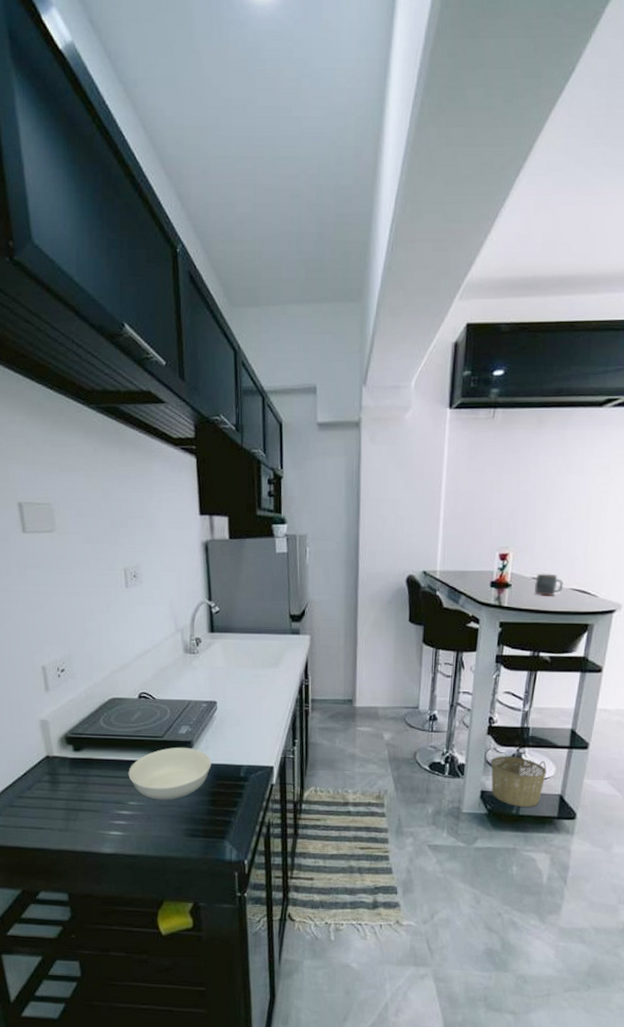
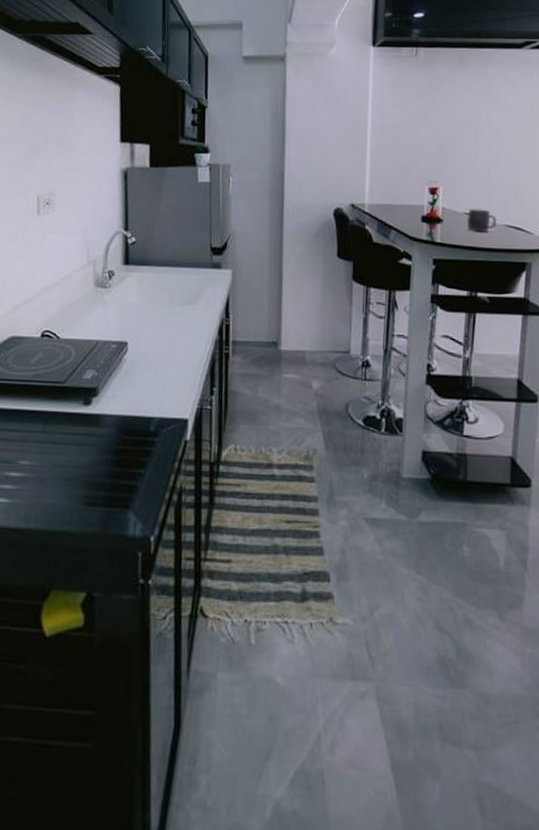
bowl: present [128,747,211,800] -> none [22,395,118,459]
basket: present [491,755,547,807] -> none [432,409,494,472]

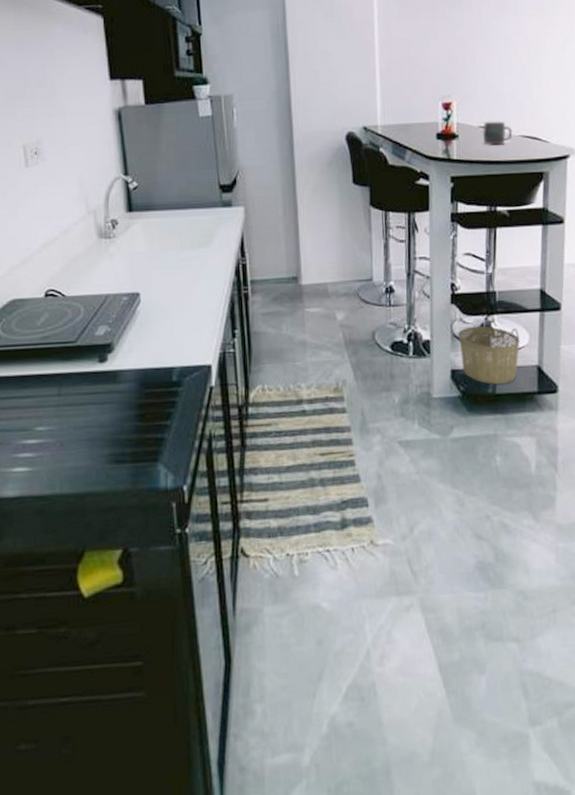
basket: none [432,409,494,472] -> present [459,326,520,385]

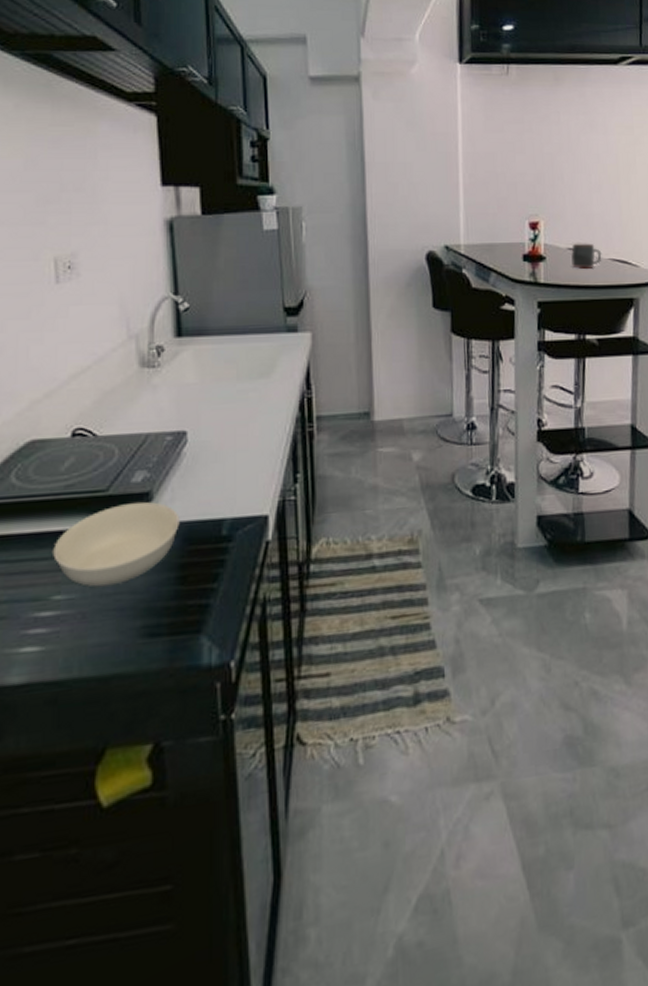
bowl: none [35,352,137,421] -> present [53,502,180,587]
basket: present [459,326,520,385] -> none [545,466,610,532]

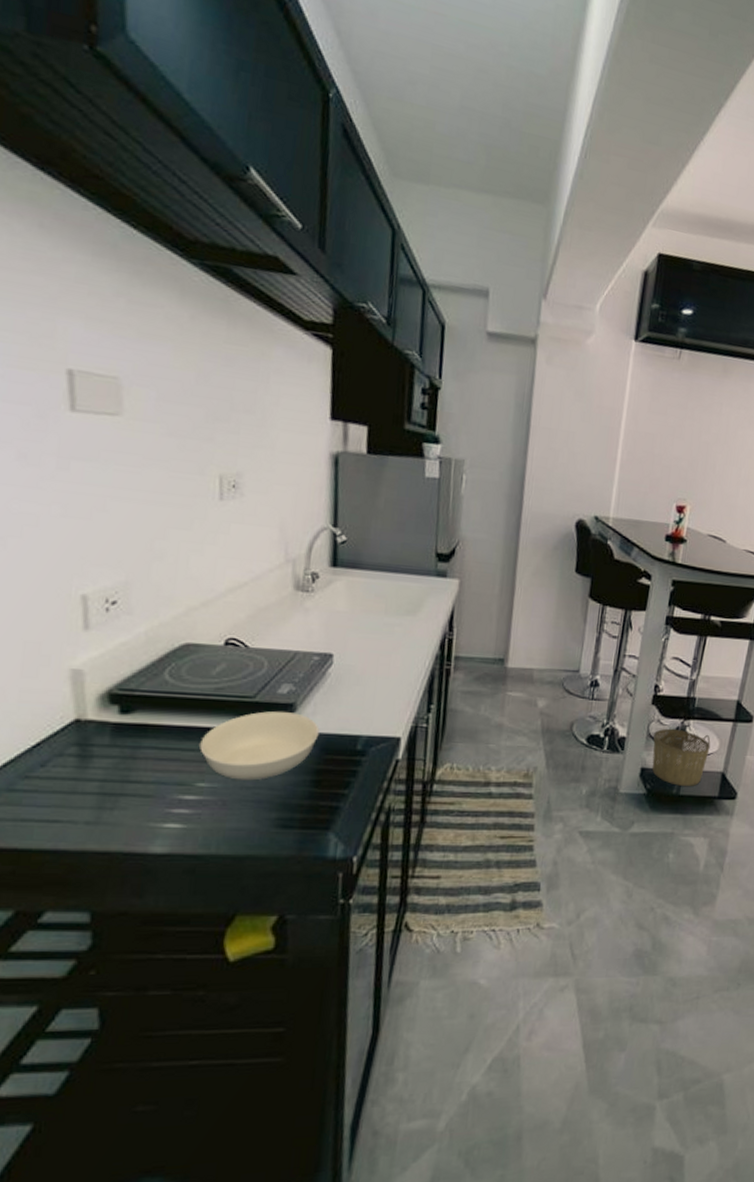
basket: none [545,466,610,532] -> present [652,728,711,786]
mug: present [570,243,602,269] -> none [709,530,739,556]

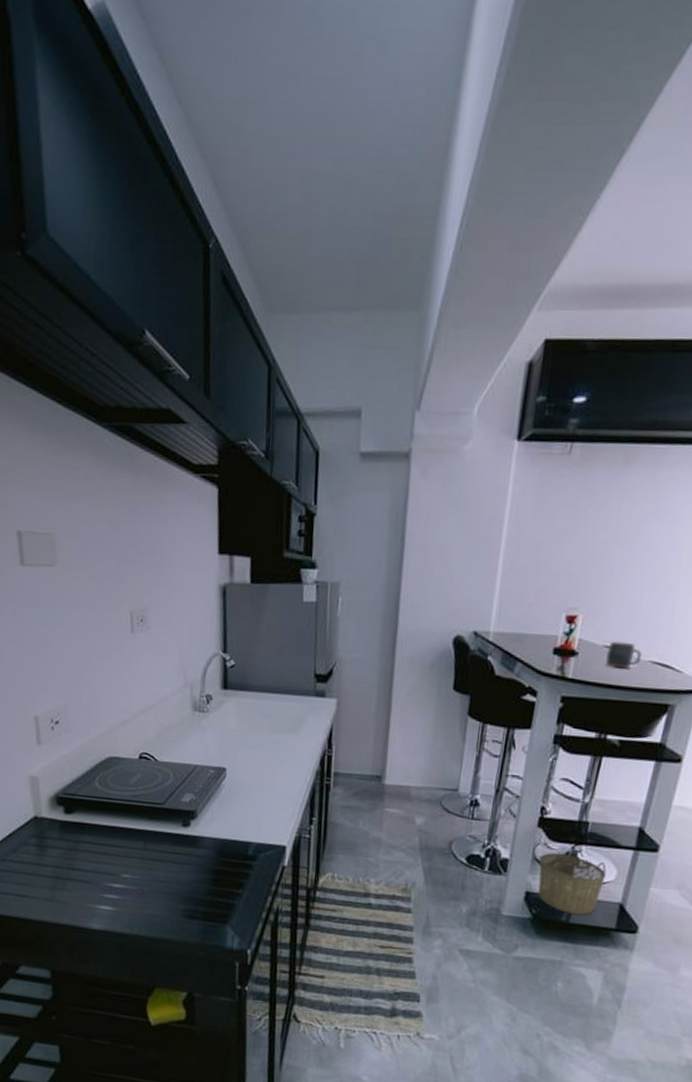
bowl: present [200,711,320,781] -> none [123,816,216,876]
mug: none [709,530,739,556] -> present [605,641,642,669]

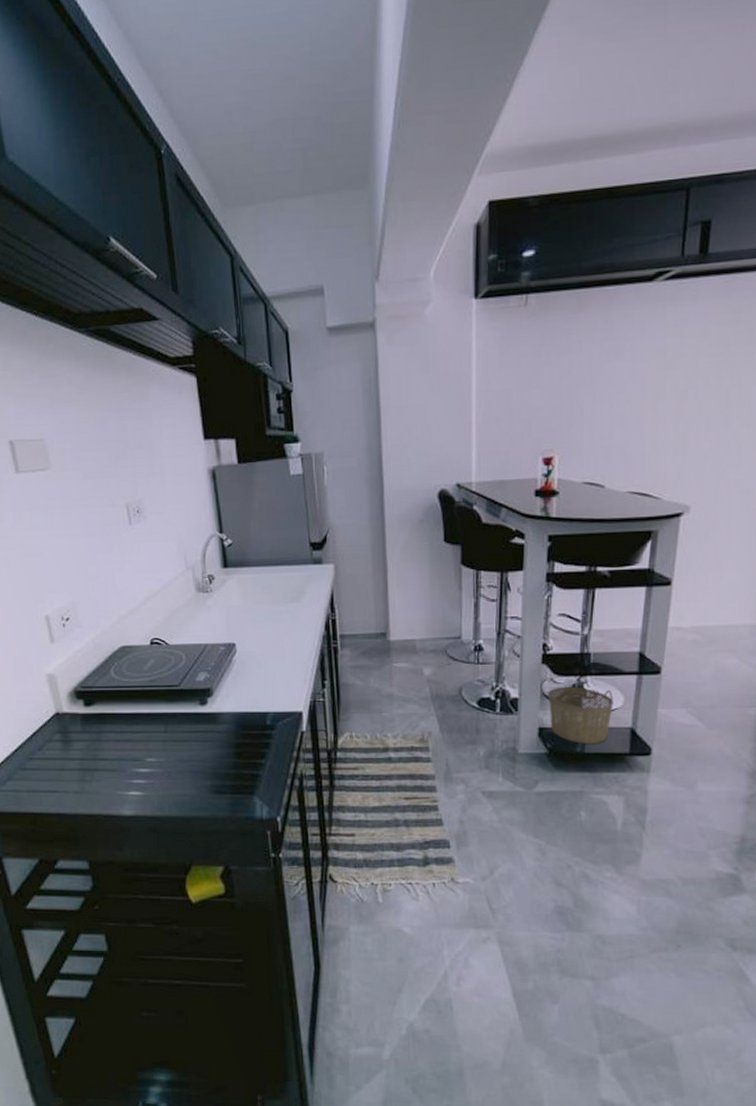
mug: present [605,641,642,669] -> none [585,476,620,502]

